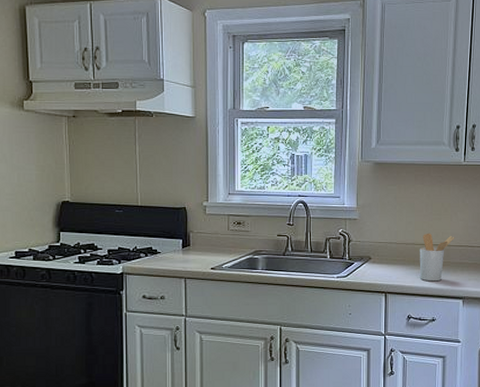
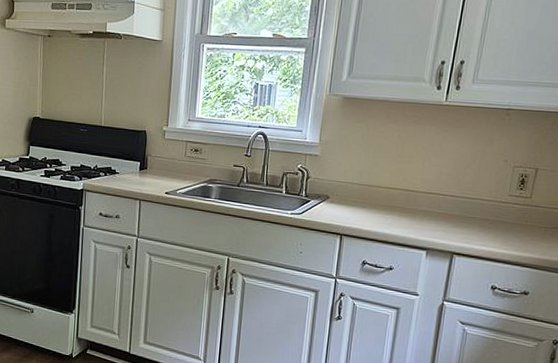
utensil holder: present [419,233,455,282] -> none [381,176,425,229]

